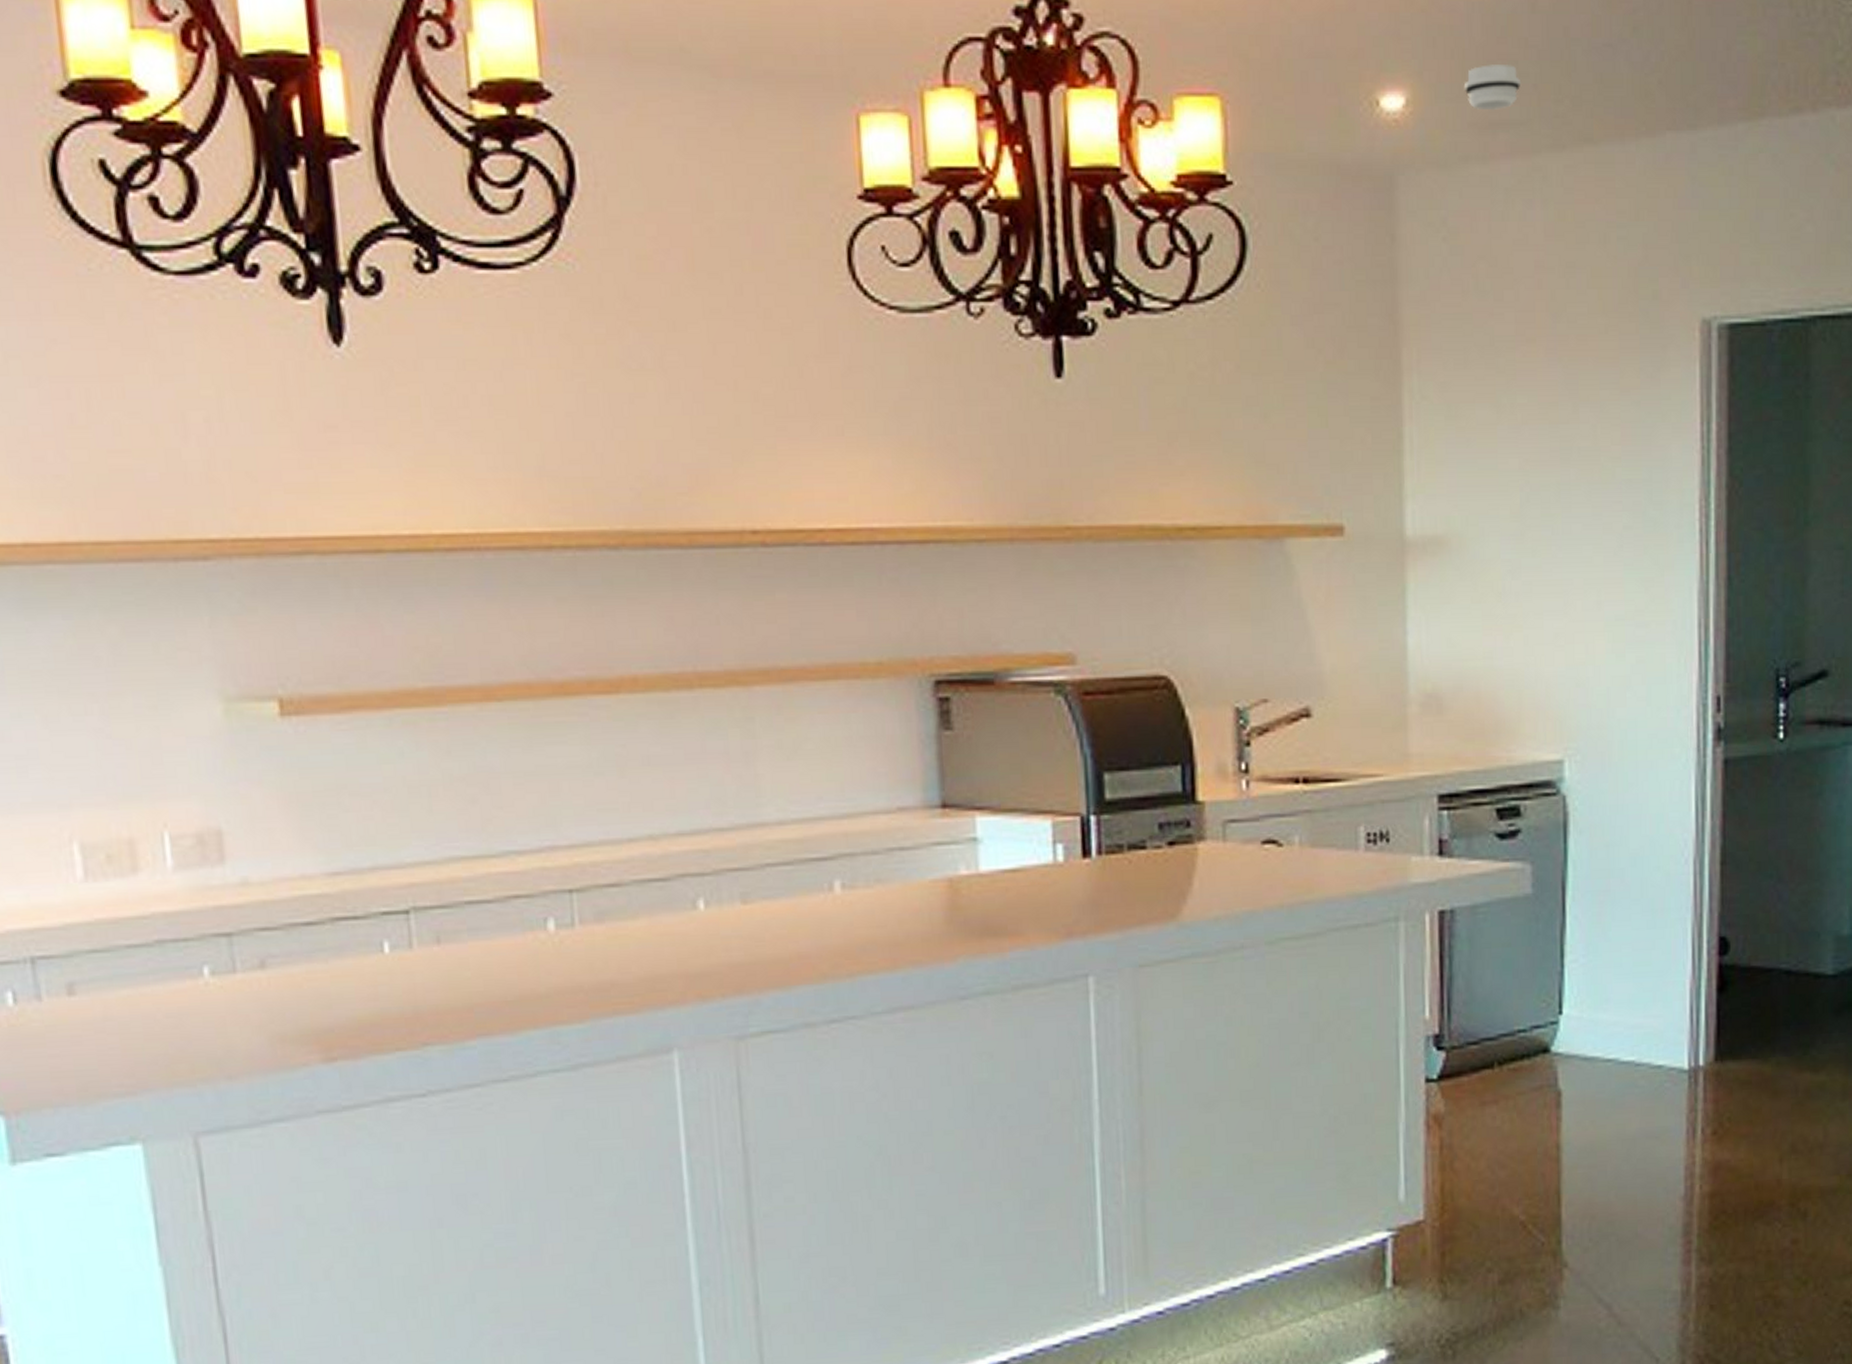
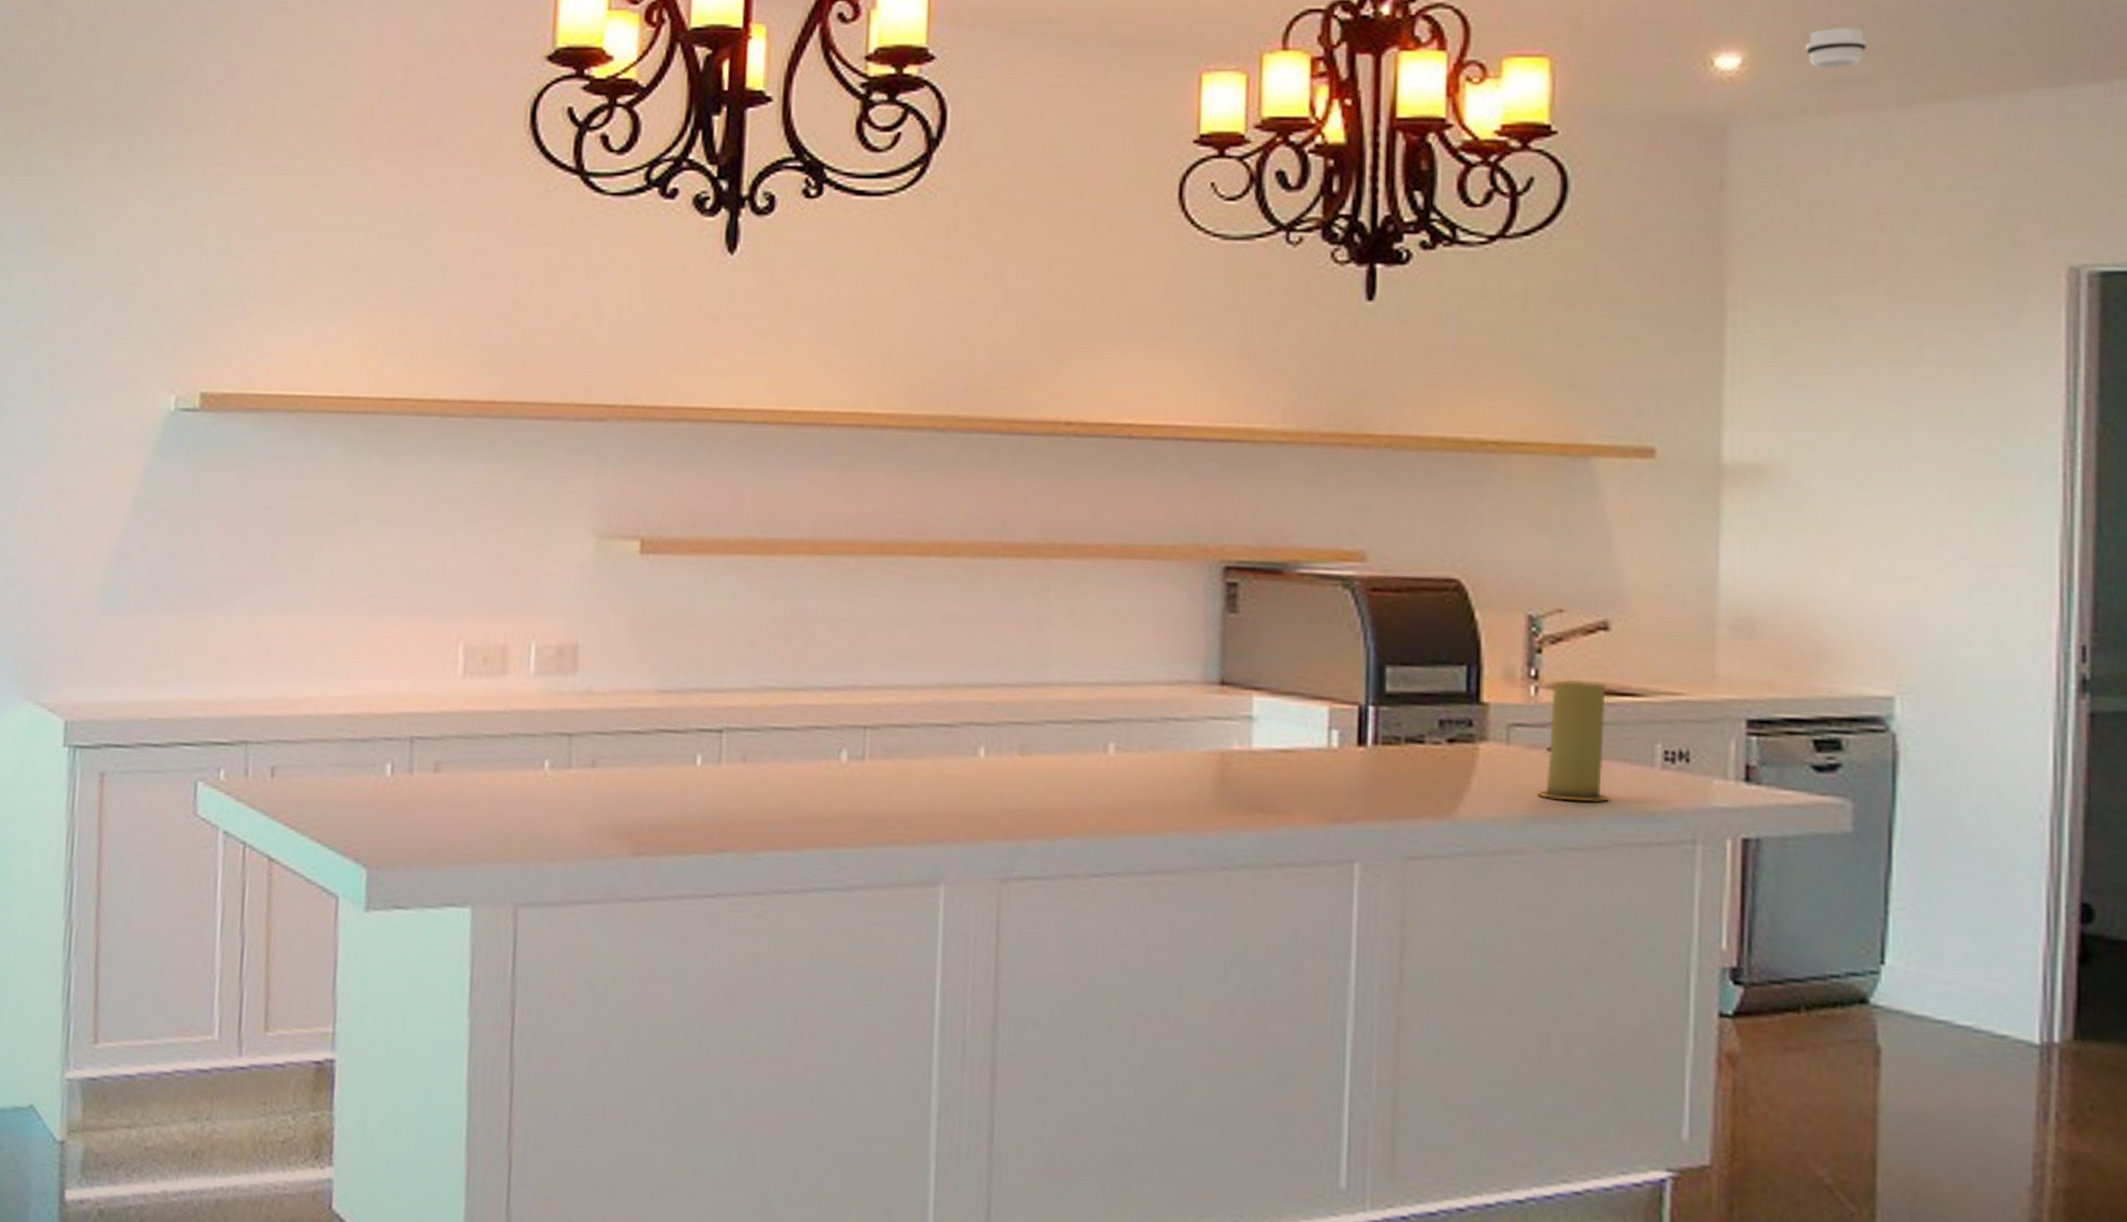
candle: none [1254,770,1320,892] -> present [1537,679,1609,803]

